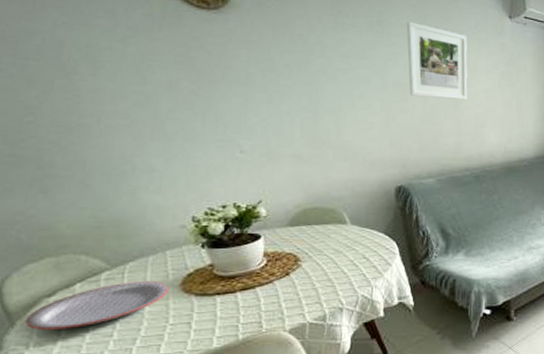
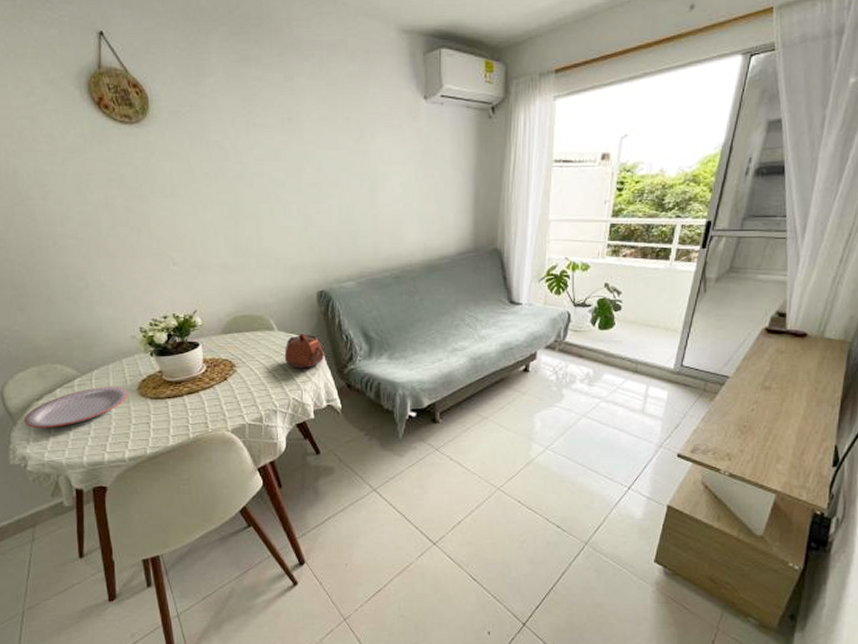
teapot: none [355,228,400,264] -> present [284,334,325,369]
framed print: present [407,21,468,100] -> none [318,114,384,196]

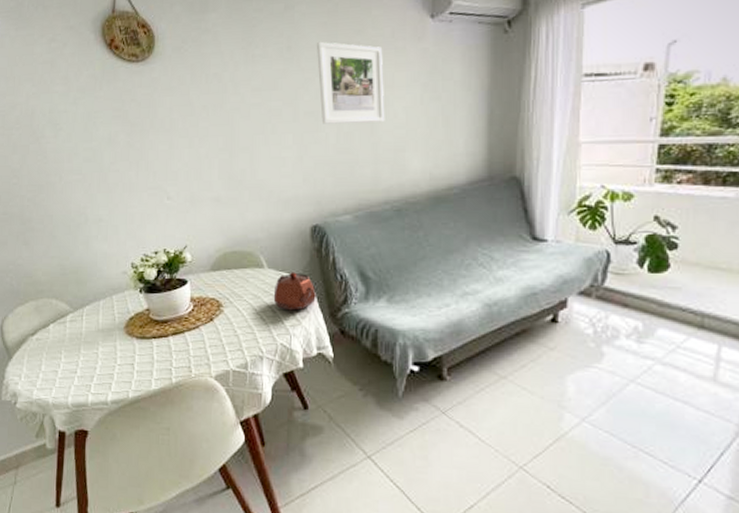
plate: present [23,386,129,429] -> none [18,323,116,365]
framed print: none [318,114,384,196] -> present [317,41,385,124]

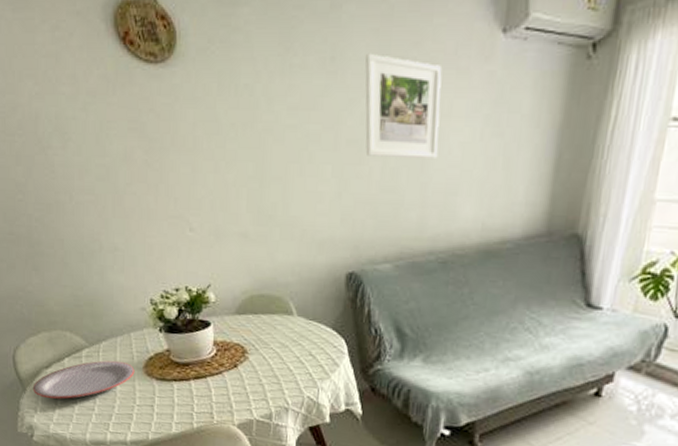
plate: none [18,323,116,365] -> present [32,360,135,399]
teapot: present [273,272,317,311] -> none [301,322,349,364]

